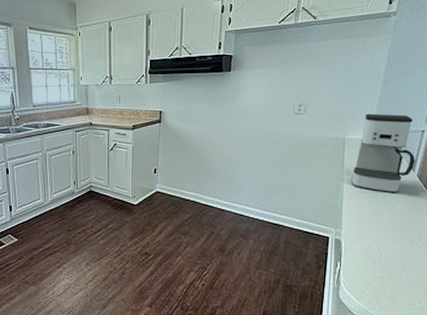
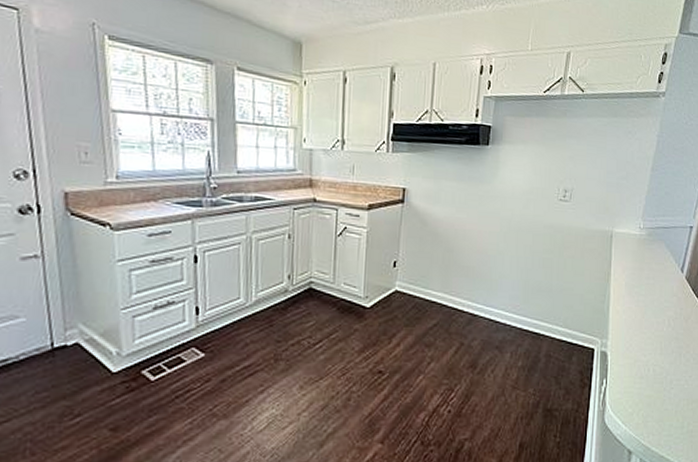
coffee maker: present [351,114,415,194] -> none [619,204,683,298]

